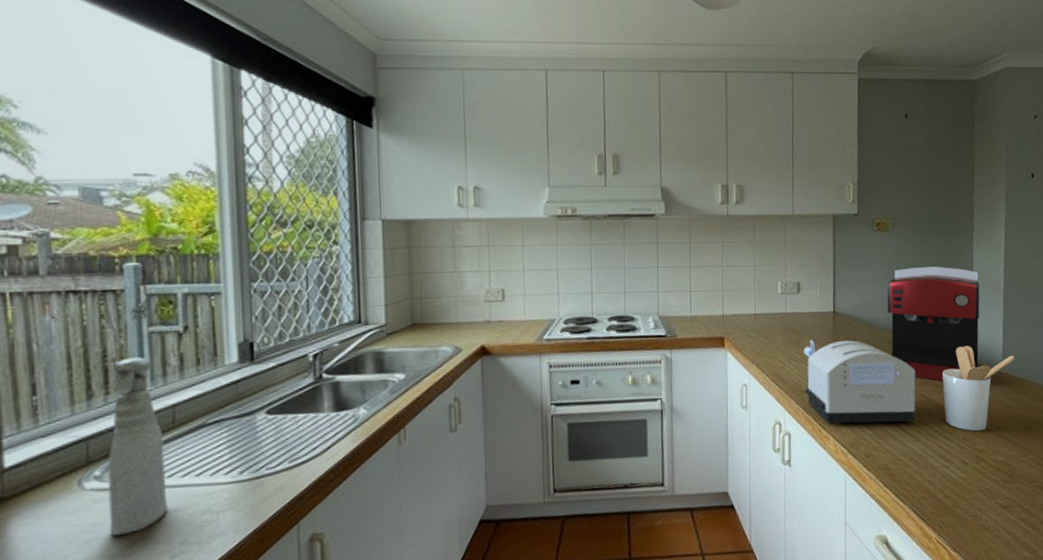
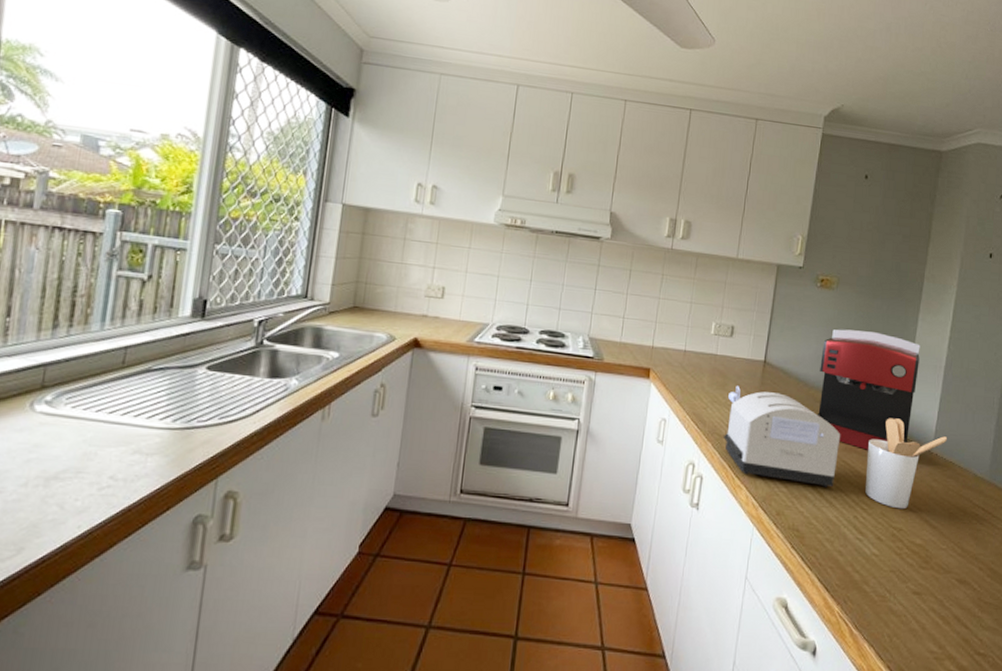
spray bottle: present [107,357,168,536] -> none [49,296,115,460]

